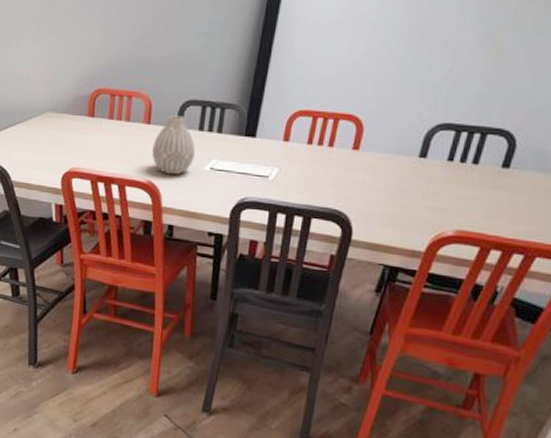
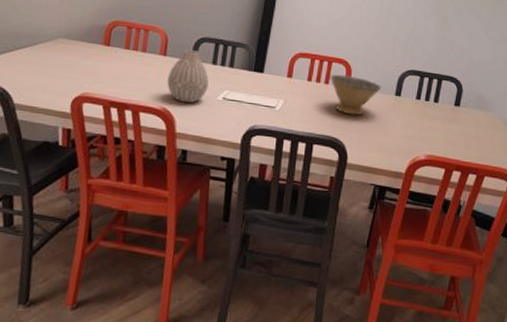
bowl: none [336,134,401,184] -> present [330,74,381,116]

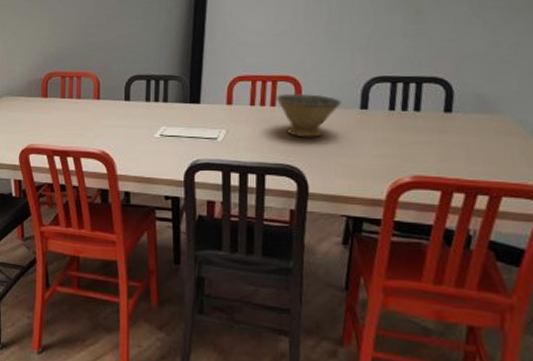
vase: present [167,49,209,103] -> none [103,90,144,144]

